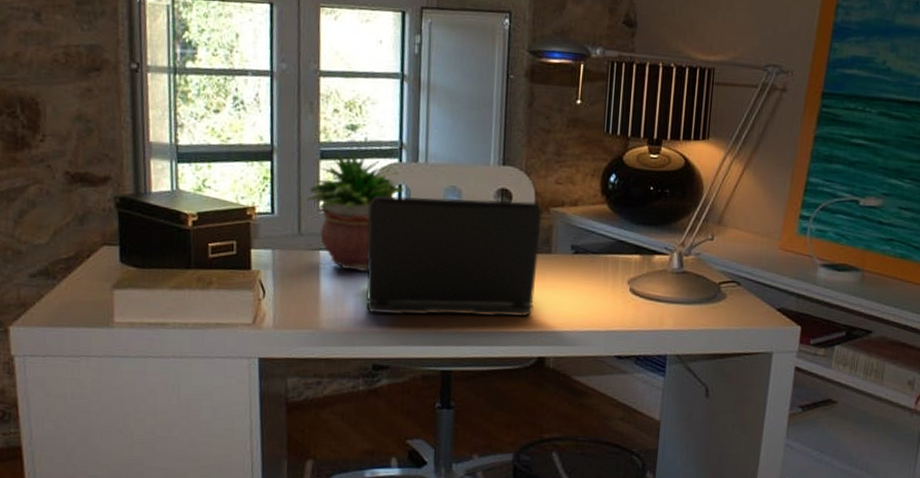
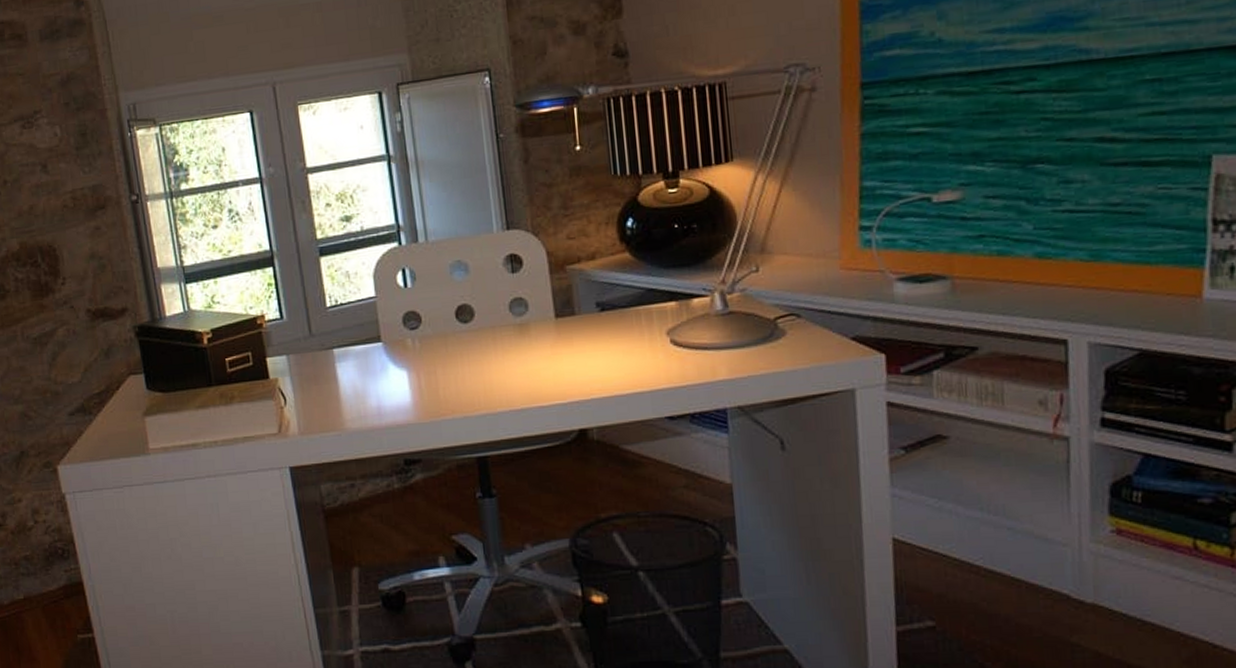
potted plant: present [307,149,406,272] -> none [313,238,410,364]
laptop computer: present [366,195,543,317] -> none [375,261,565,406]

